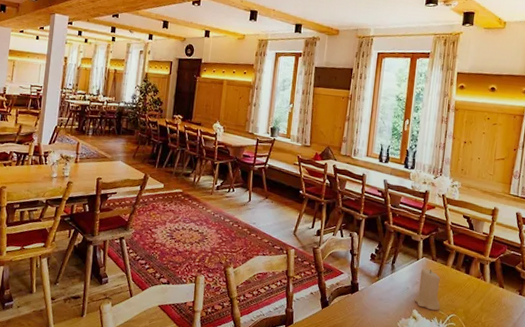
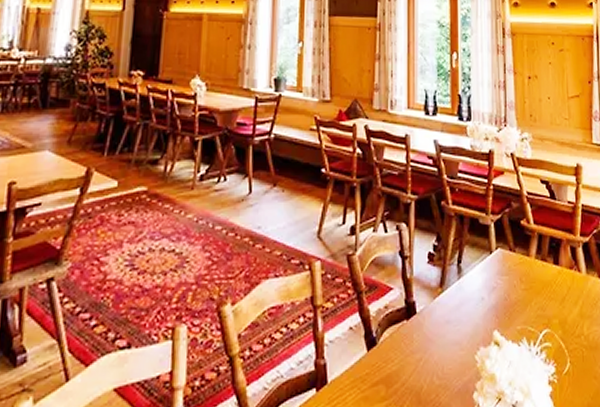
candle: present [414,269,441,311] -> none [493,265,529,328]

